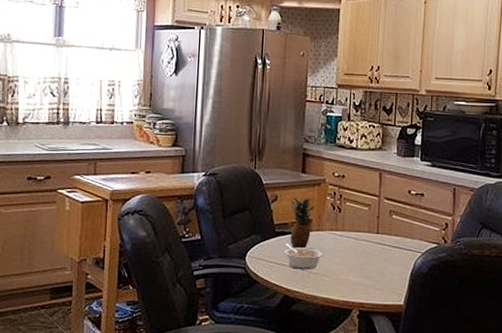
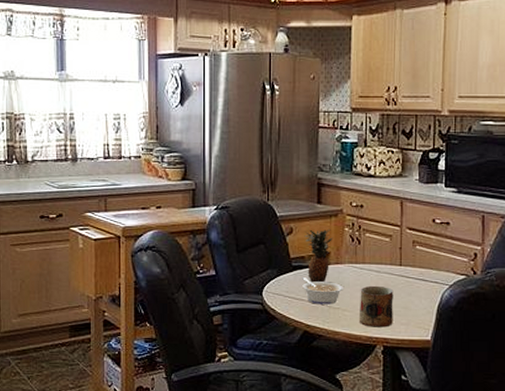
mug: none [336,252,370,293] -> present [358,285,394,328]

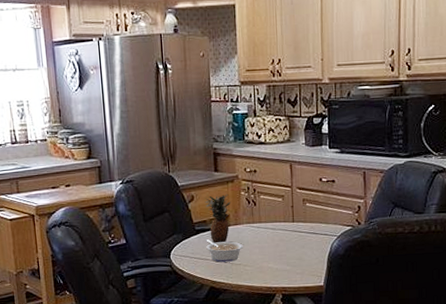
mug: present [358,285,394,328] -> none [258,241,290,279]

